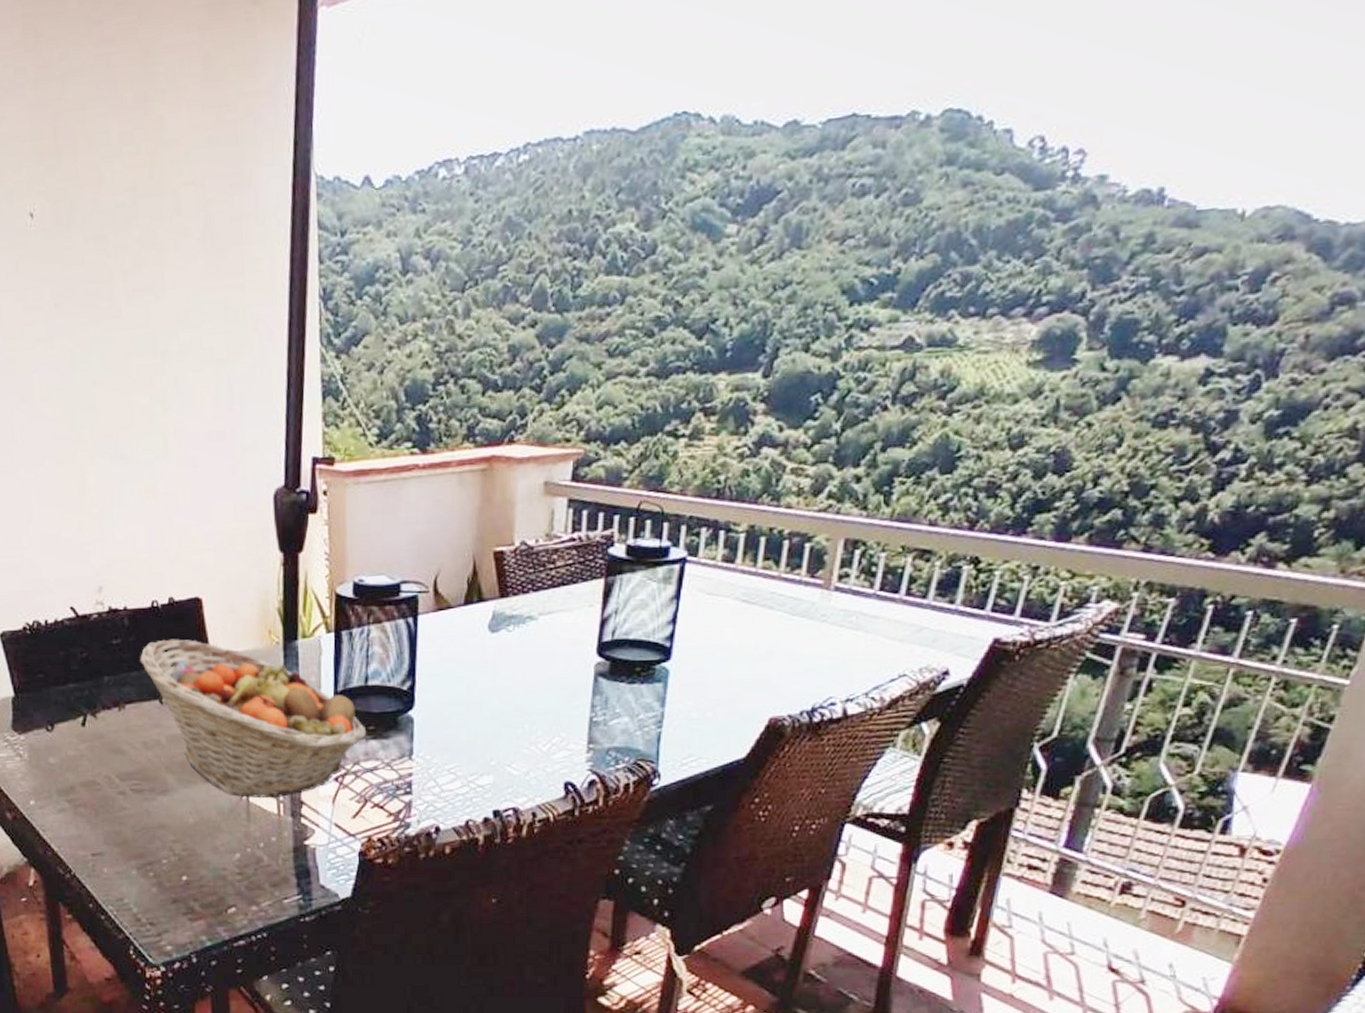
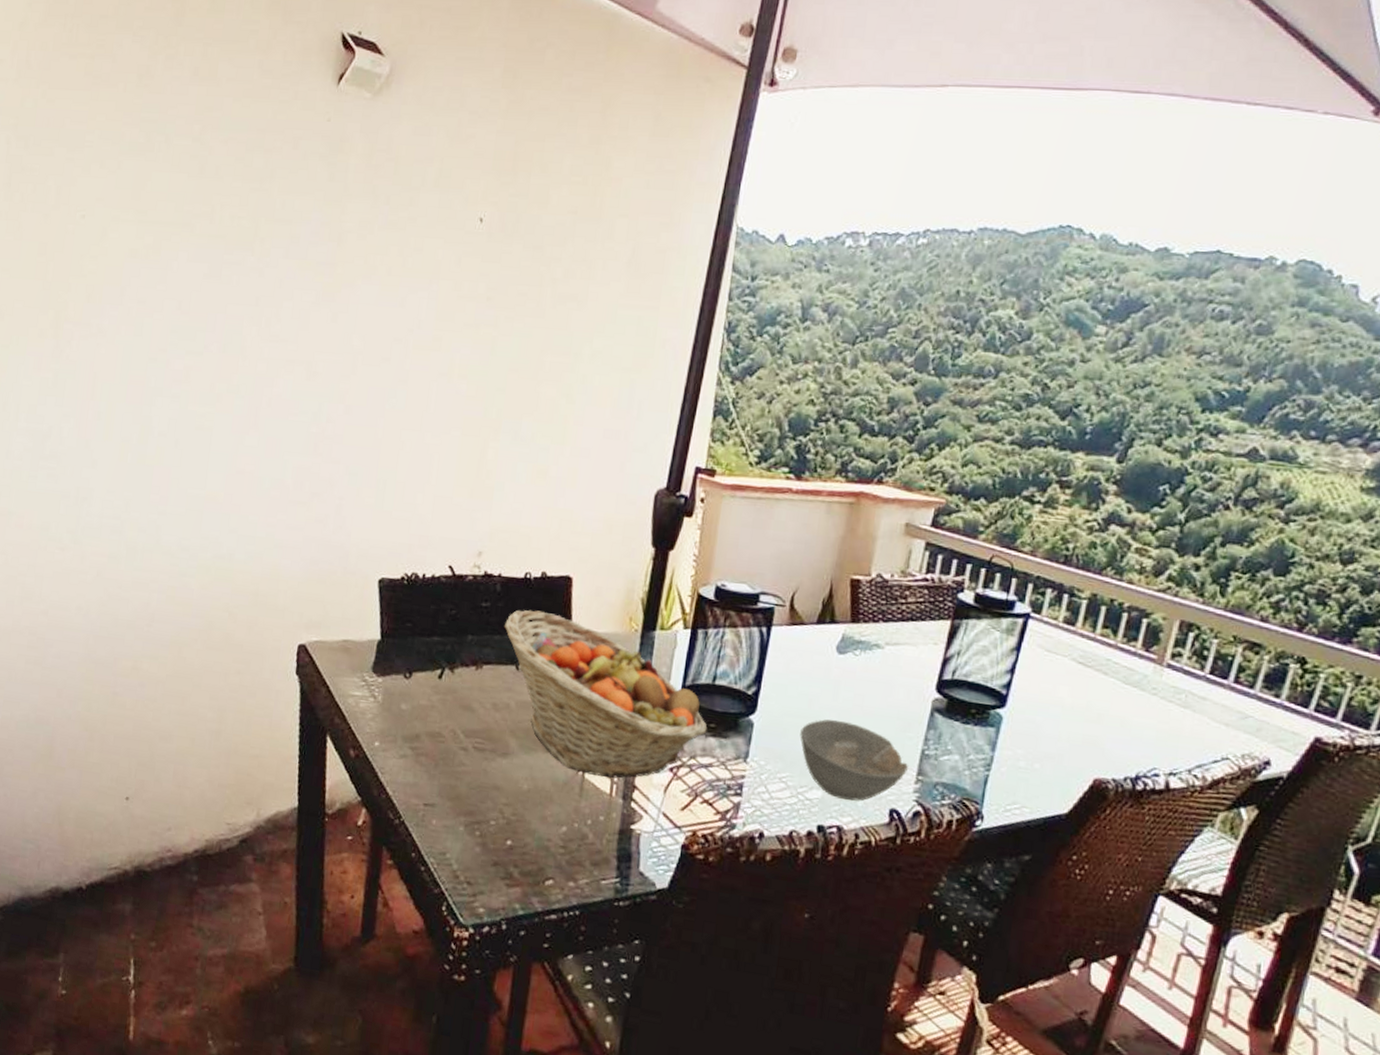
bowl: none [463,701,579,781] -> present [800,719,909,801]

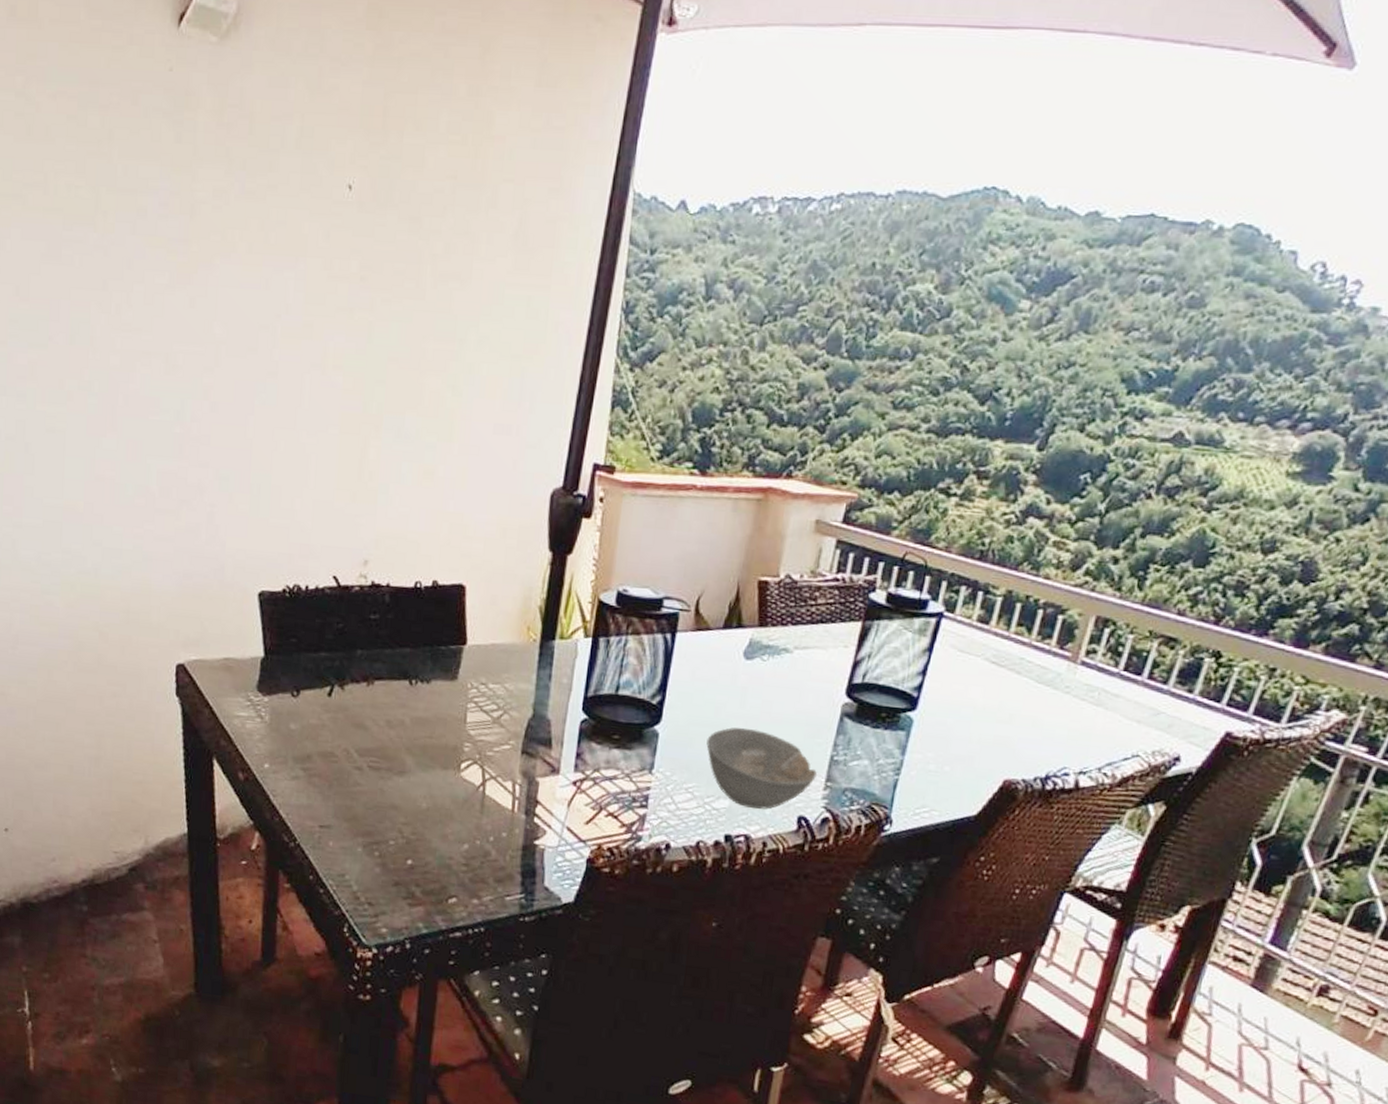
fruit basket: present [503,609,708,779] -> none [394,621,611,794]

